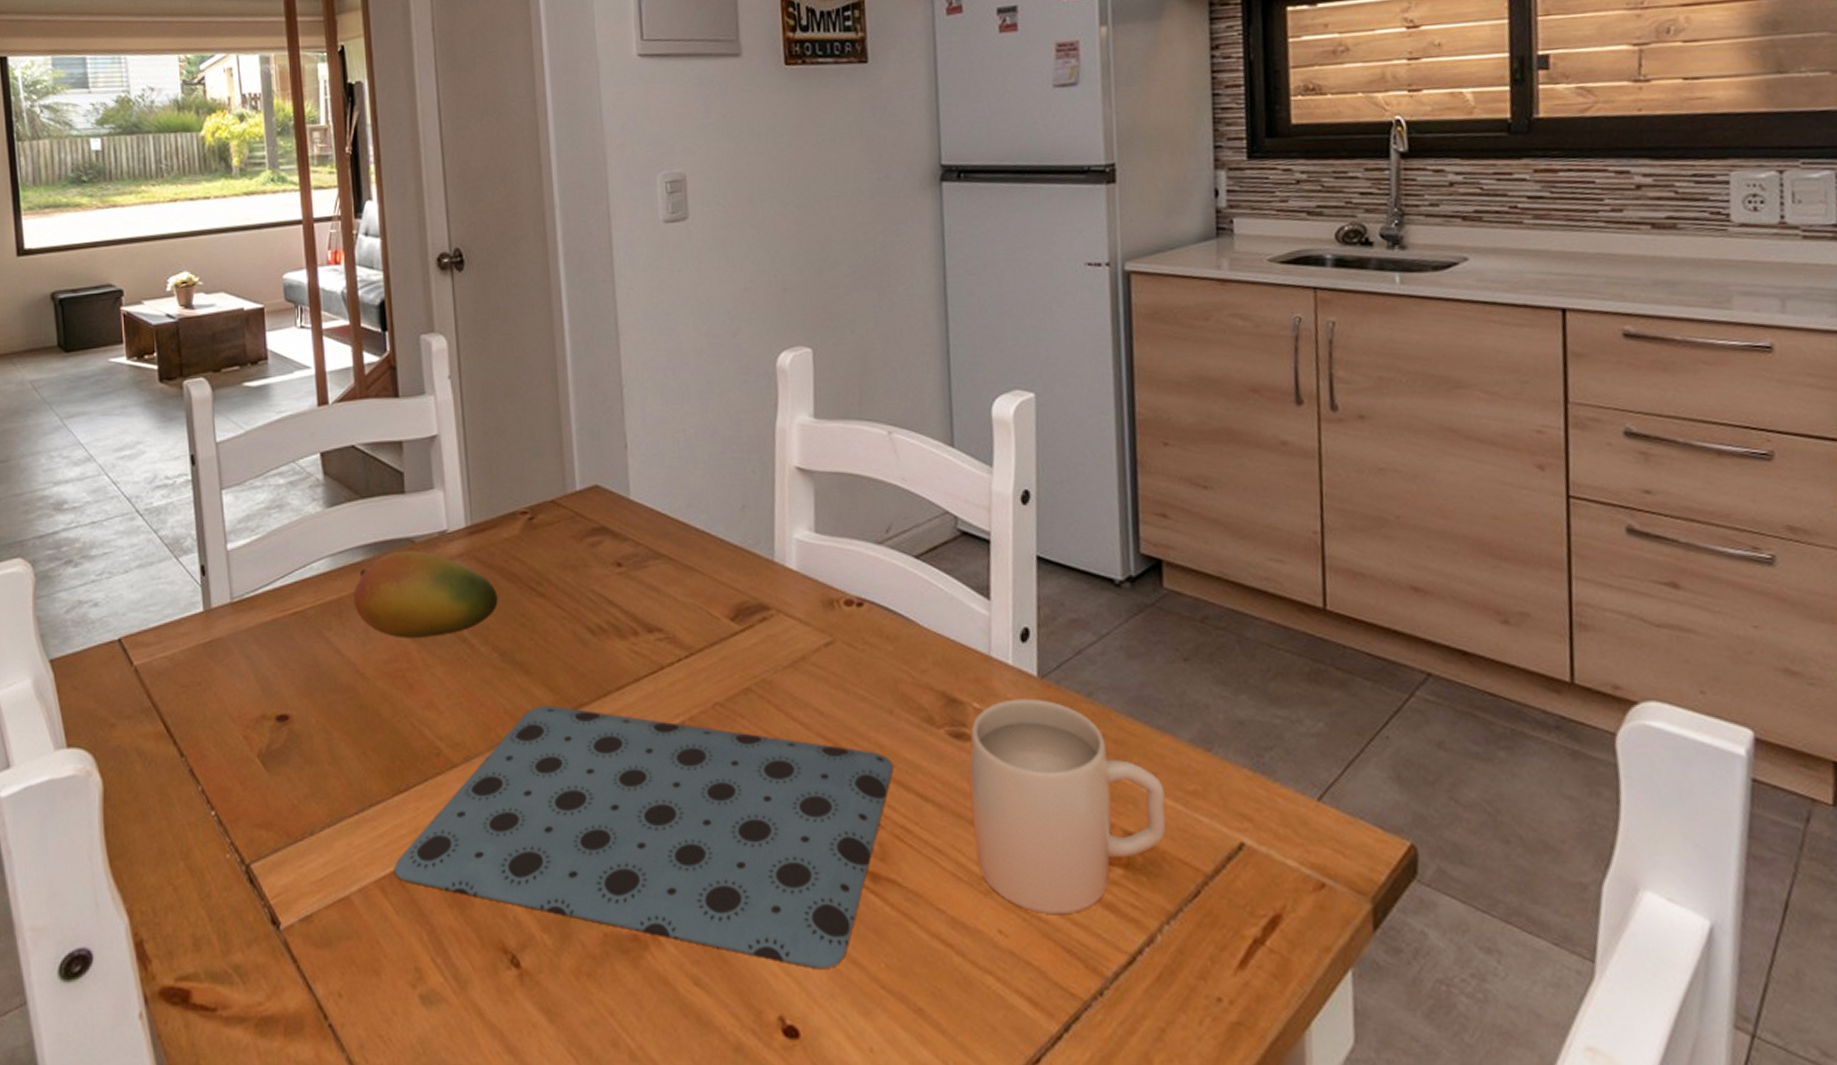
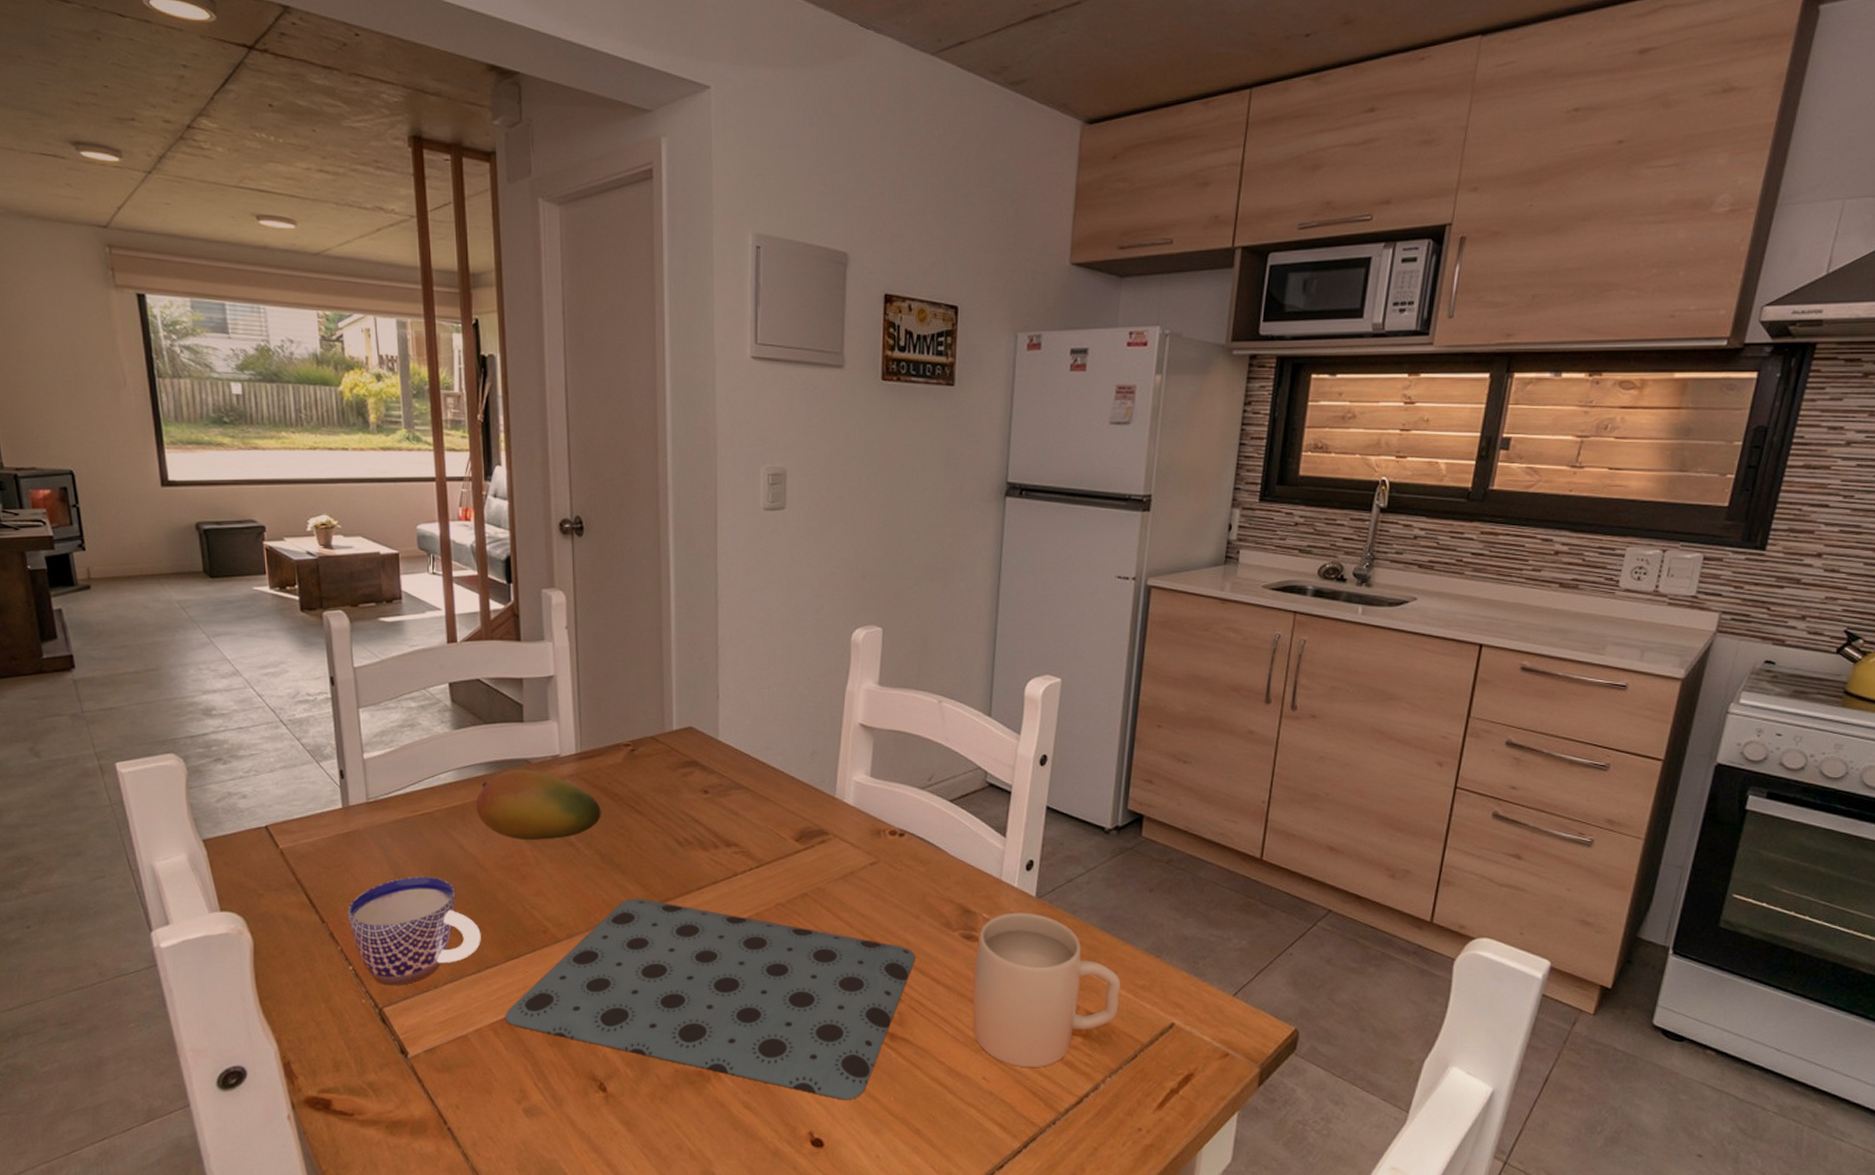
cup: none [209,690,363,835] -> present [348,876,481,986]

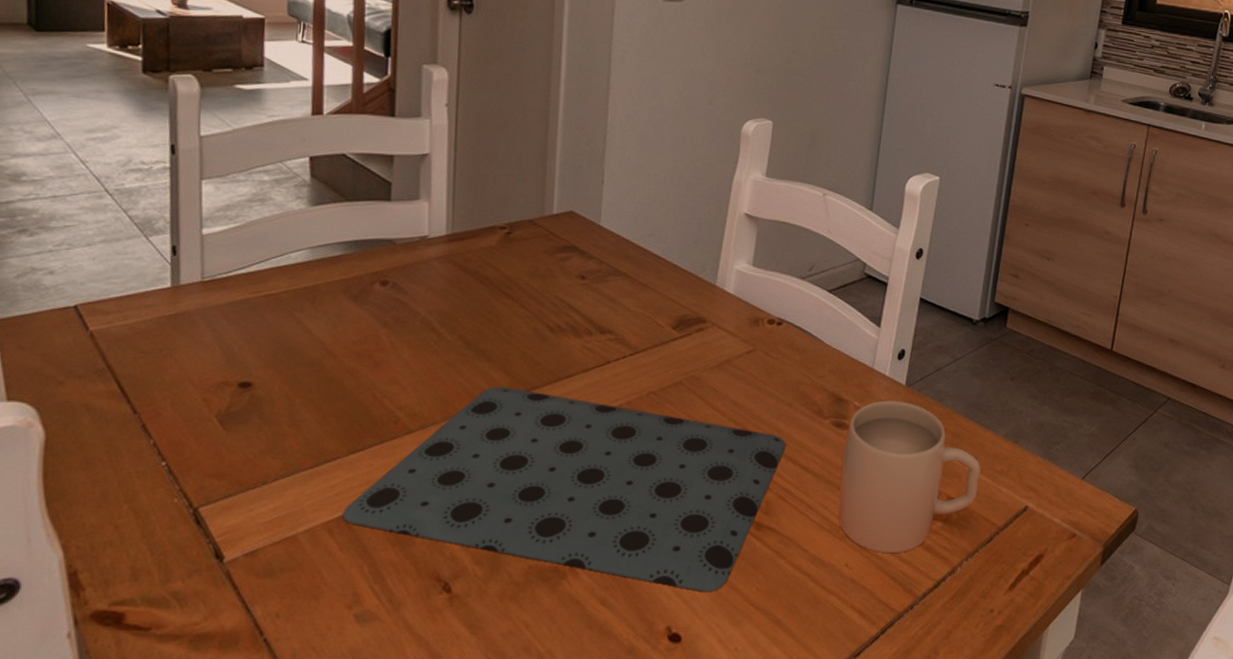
cup: present [348,876,481,986] -> none [166,362,323,483]
fruit: present [476,769,601,840] -> none [329,249,469,325]

